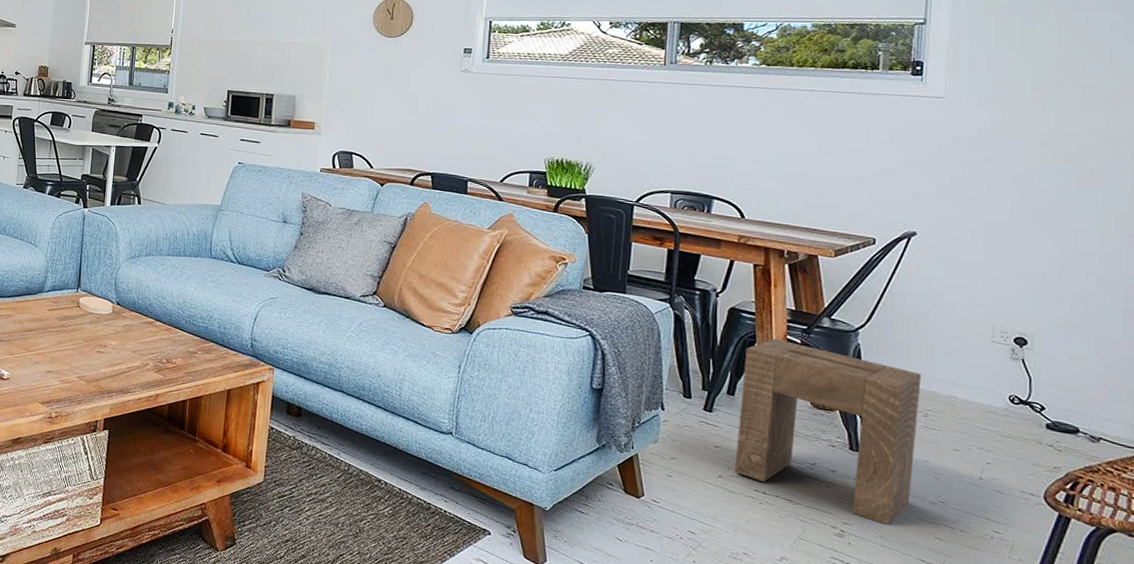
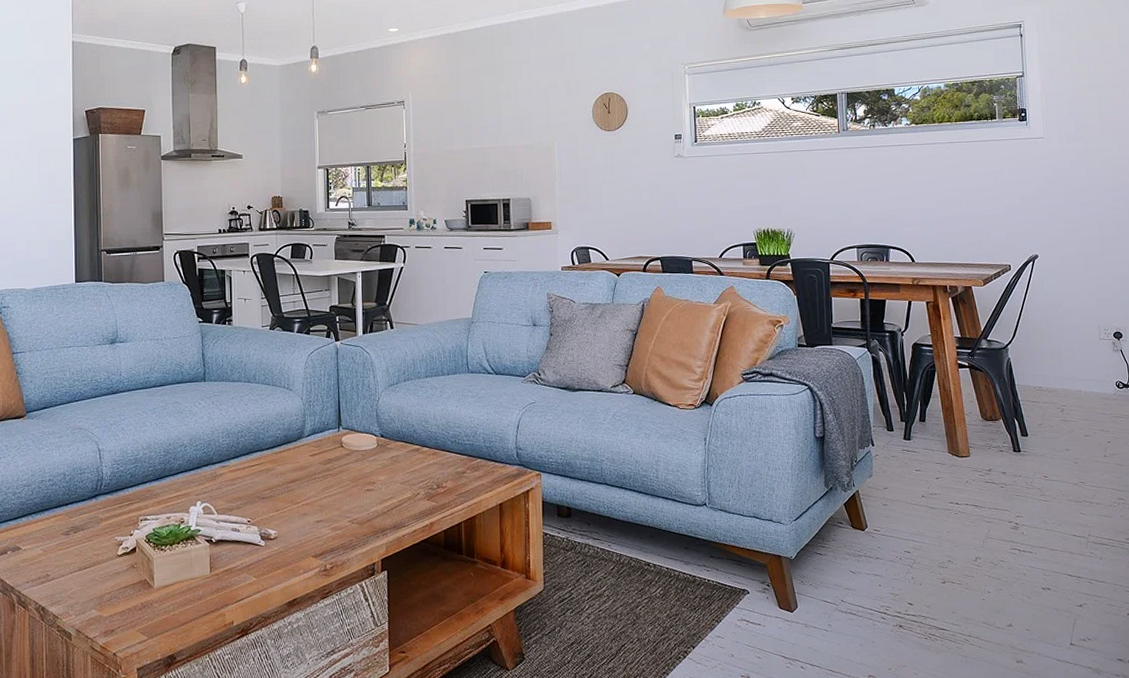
stool: present [734,338,922,525] -> none [929,365,1060,511]

